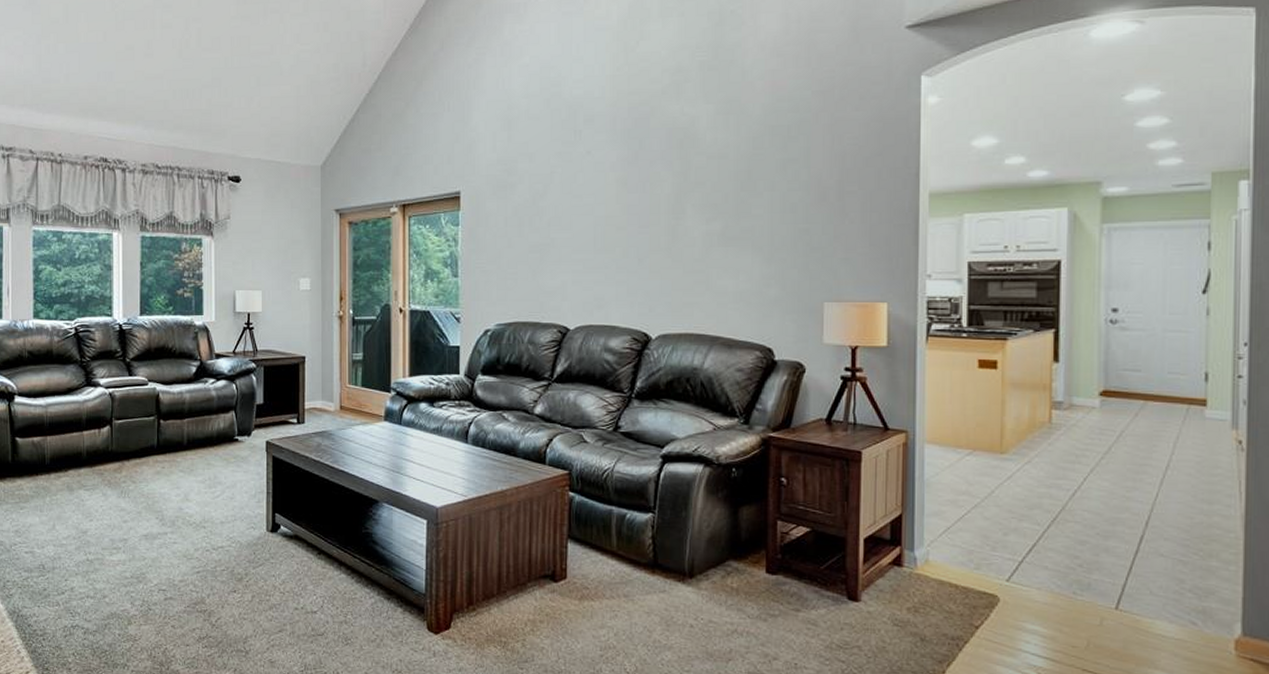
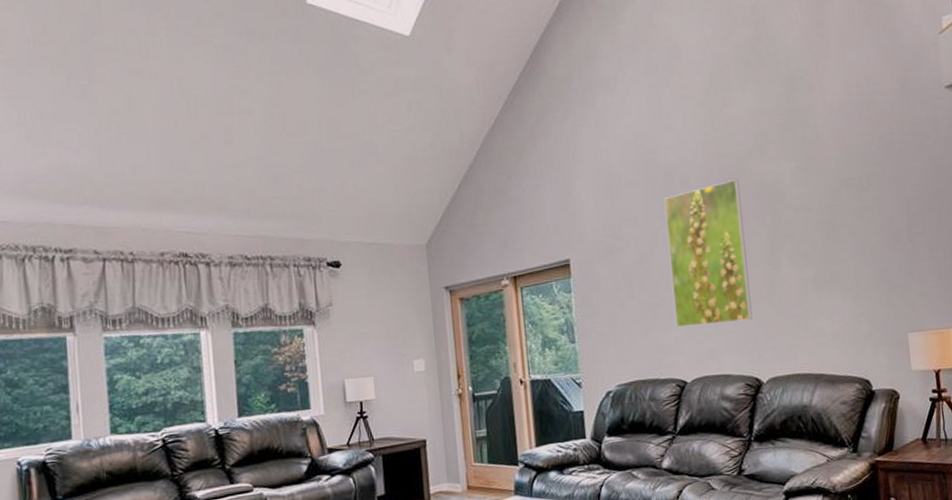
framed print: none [564,119,648,272] -> present [664,179,753,328]

